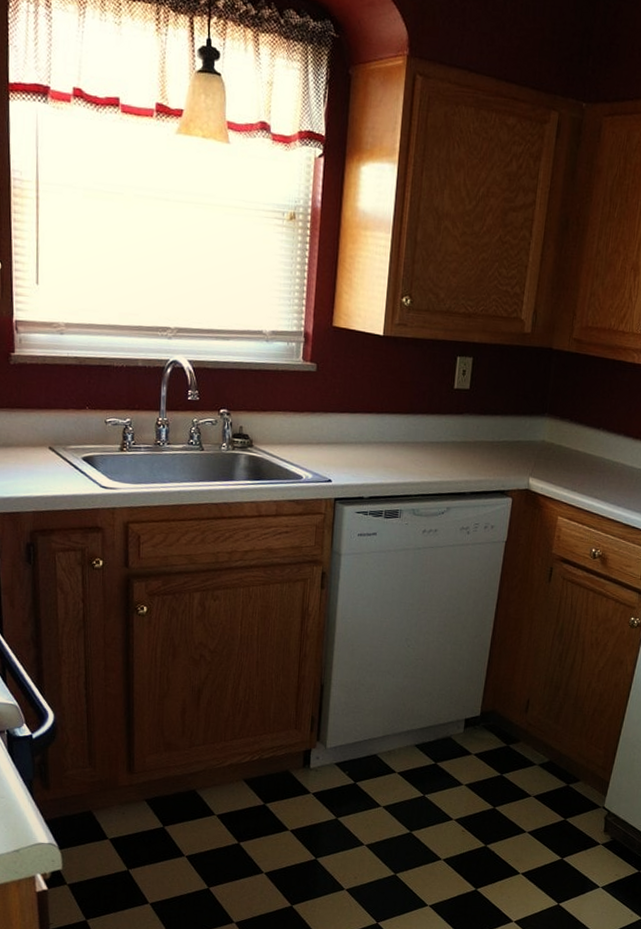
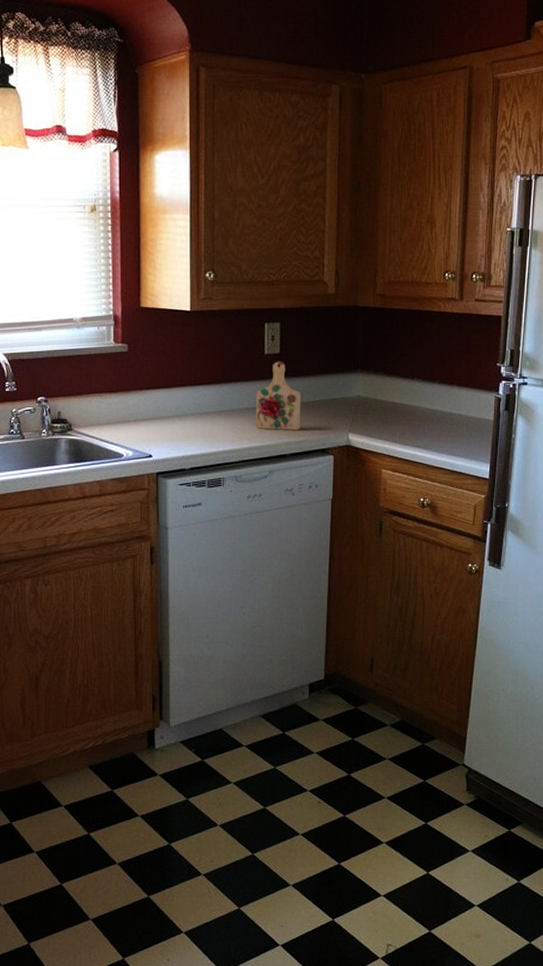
cutting board: none [438,397,487,469] -> present [255,361,301,430]

